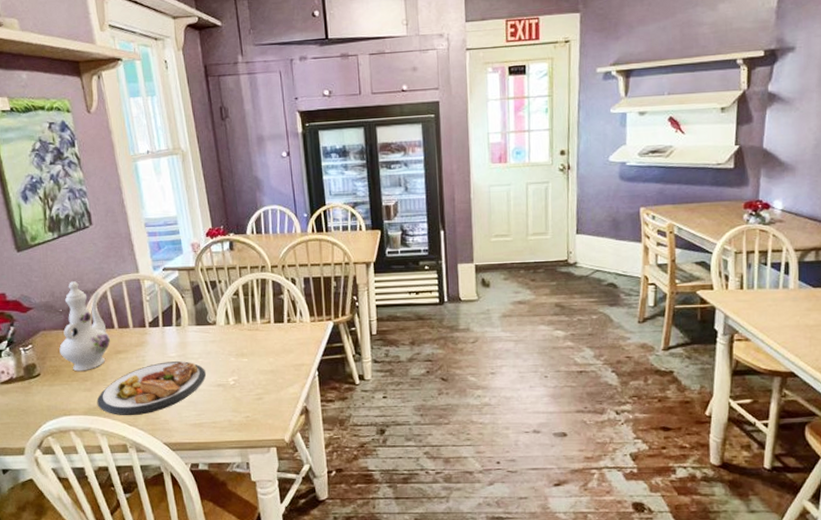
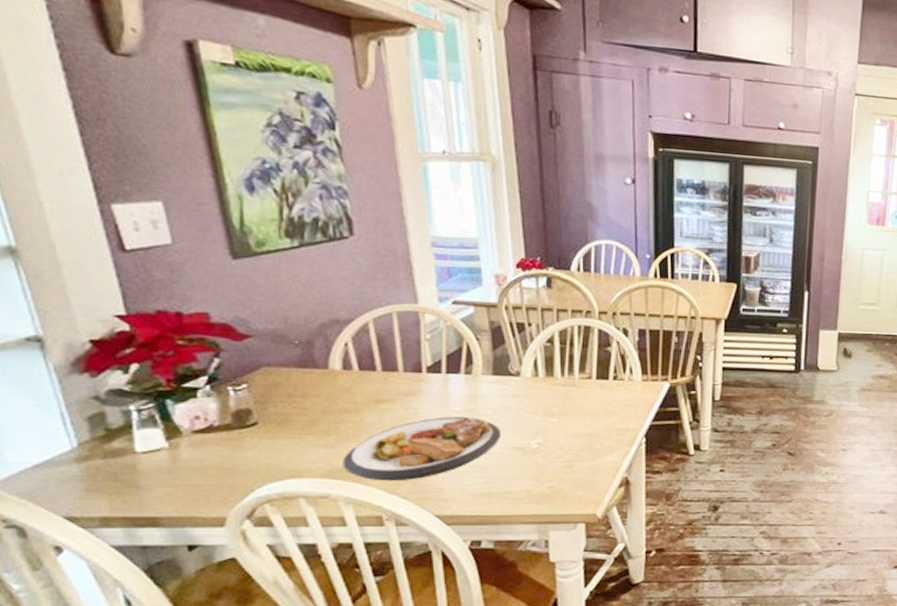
ewer: present [59,281,110,372] -> none [290,306,368,423]

